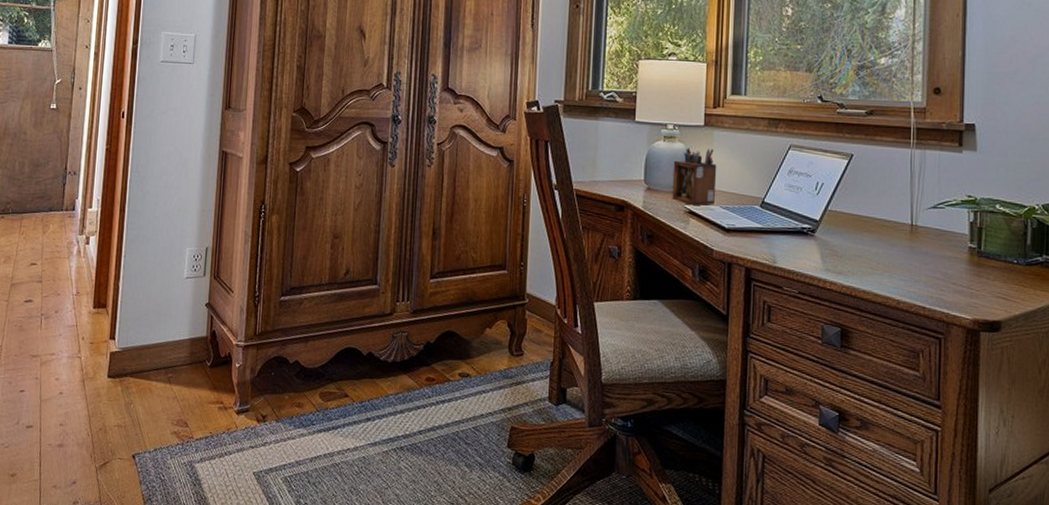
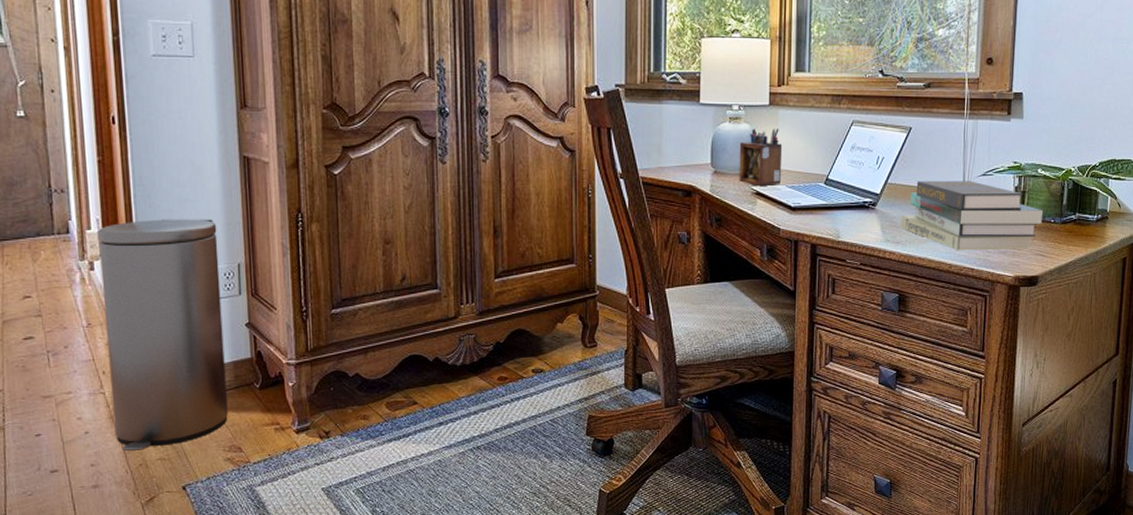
pedal bin: none [83,202,193,416] -> present [98,219,228,452]
books: none [842,209,1003,291] -> present [901,181,1042,251]

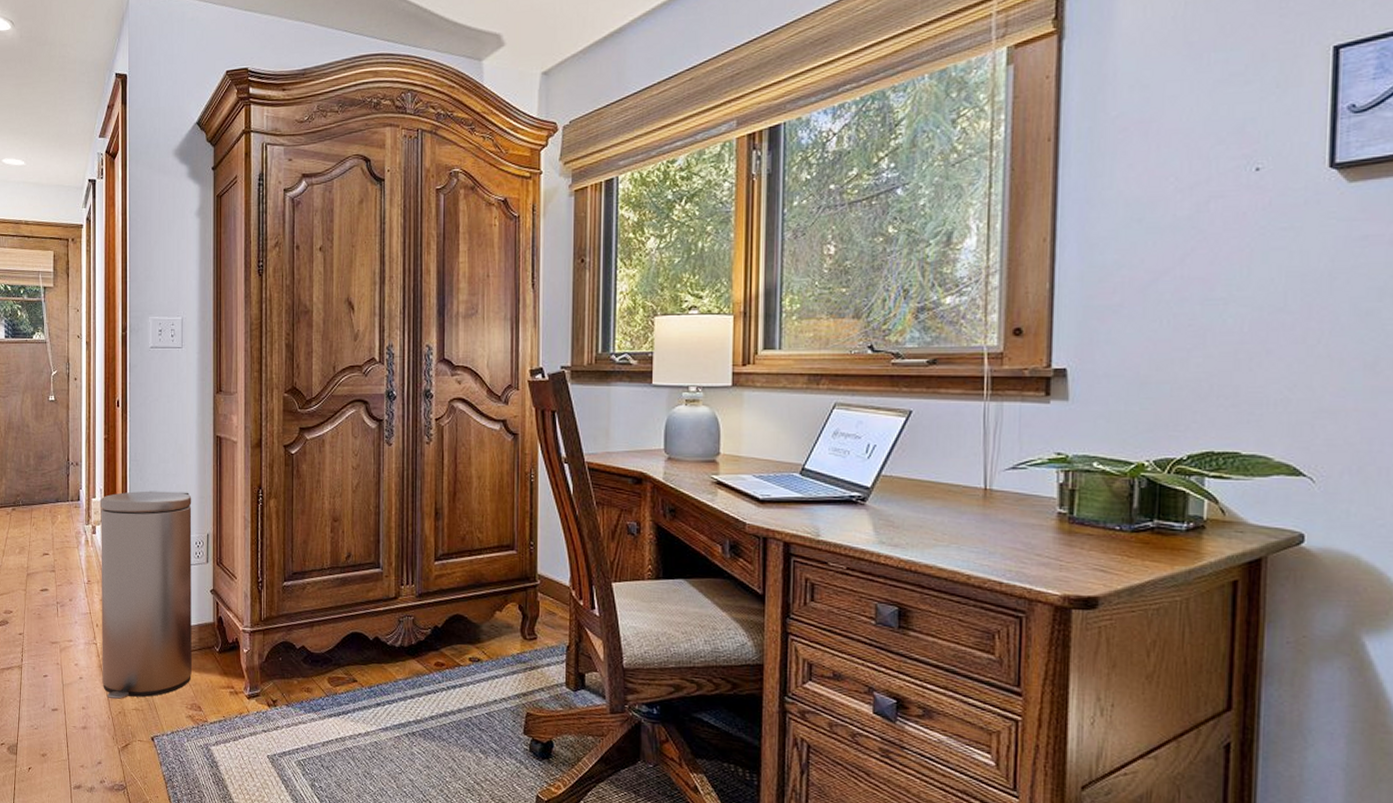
desk organizer: present [739,128,783,186] -> none [696,411,748,475]
books: present [901,181,1042,251] -> none [899,473,1102,563]

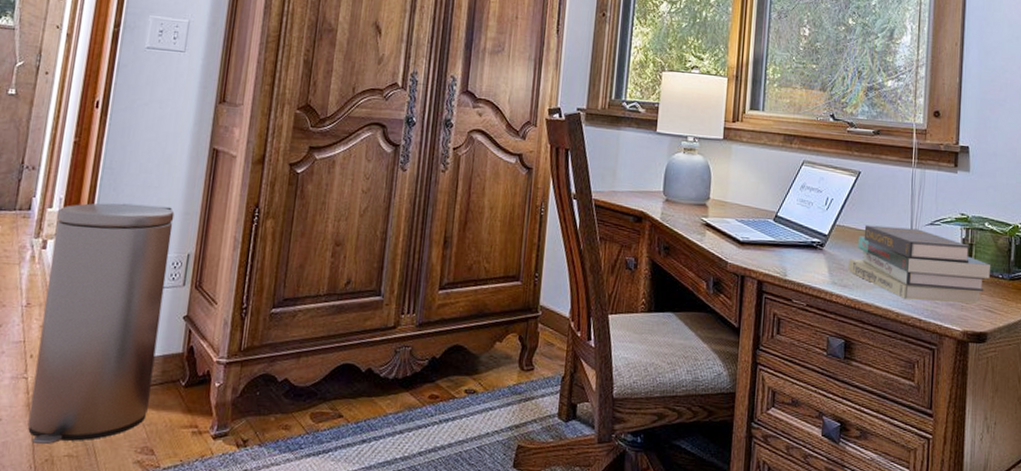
books: none [899,473,1102,563] -> present [848,225,990,304]

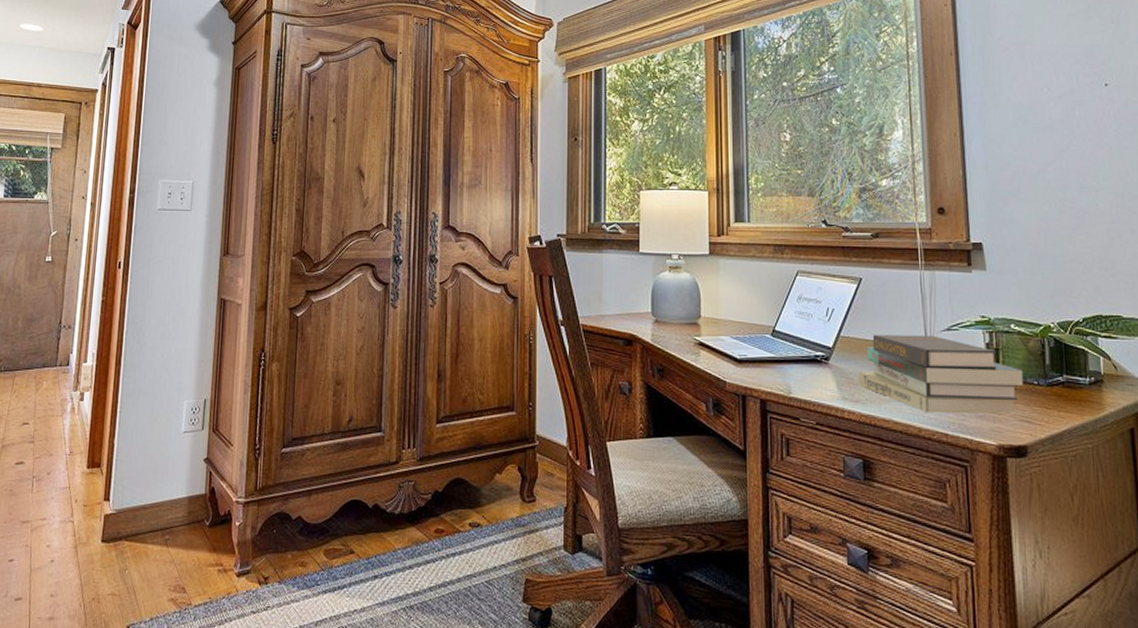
pedal bin: present [27,203,175,445] -> none [76,354,191,585]

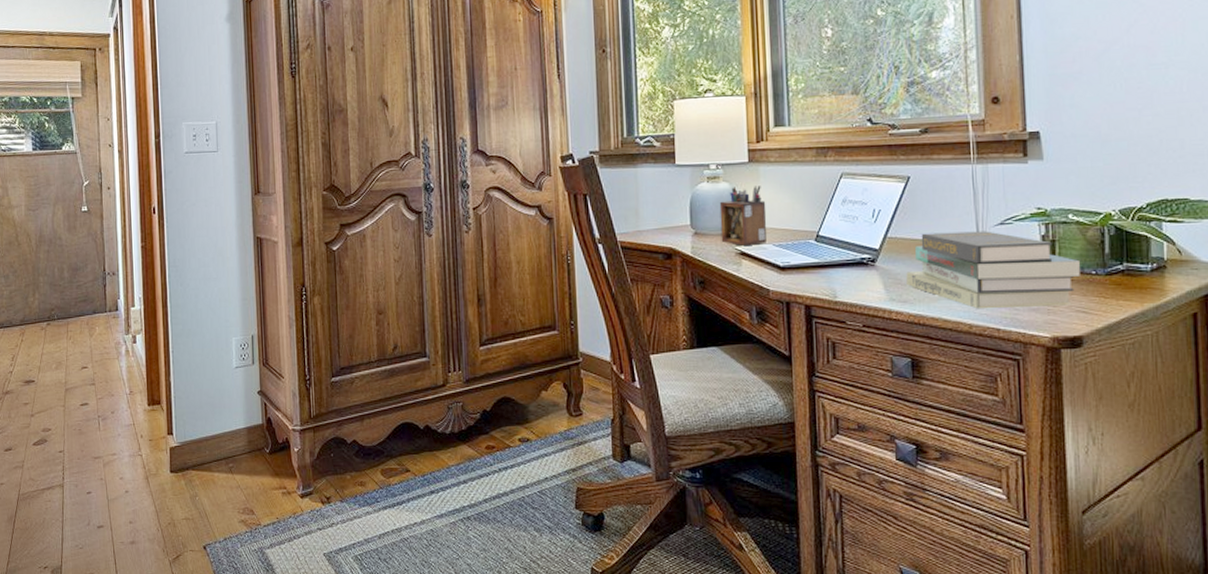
desk organizer: none [680,278,725,336] -> present [719,185,767,246]

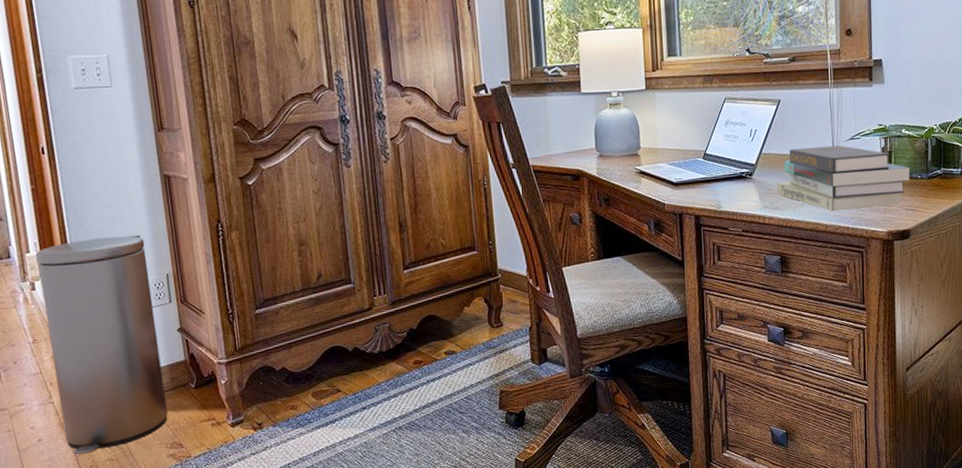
pedal bin: none [140,295,242,511] -> present [36,235,168,455]
desk organizer: present [719,185,767,246] -> none [621,110,662,165]

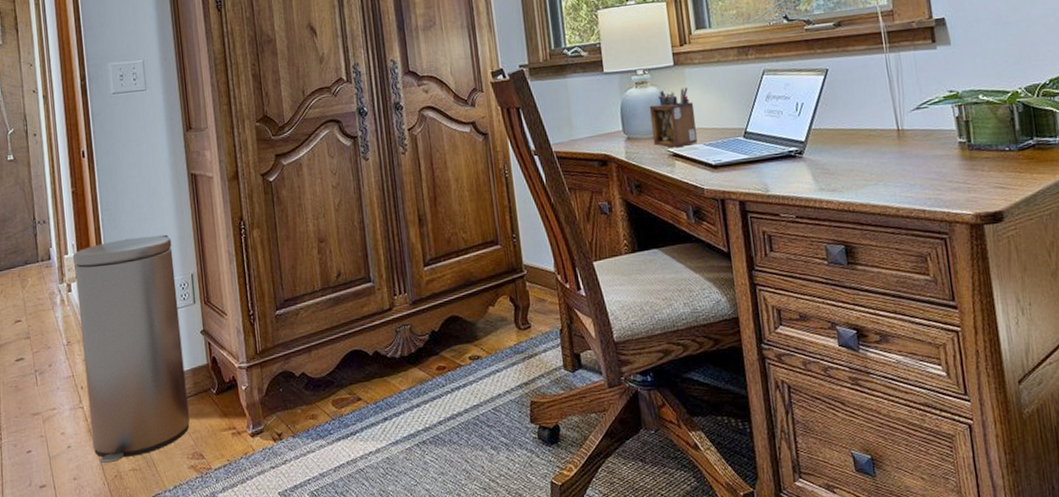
desk organizer: none [621,110,662,165] -> present [649,87,697,147]
books: present [777,145,909,212] -> none [832,116,995,193]

